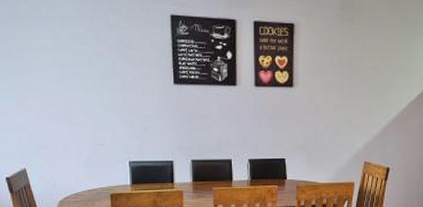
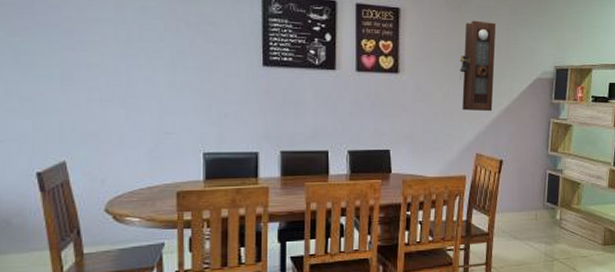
pendulum clock: none [350,32,388,122] -> present [459,20,496,112]

